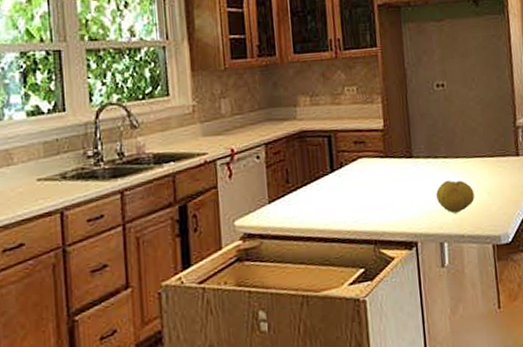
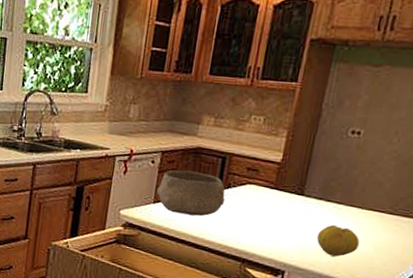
bowl: none [270,157,342,209] -> present [157,169,225,216]

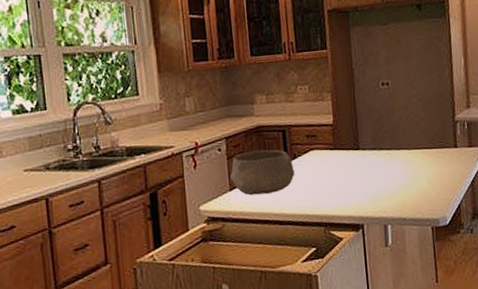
fruit: present [316,224,360,257] -> none [380,169,416,199]

